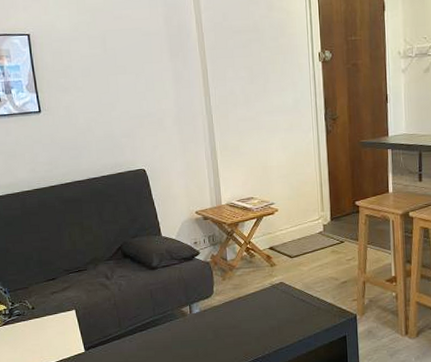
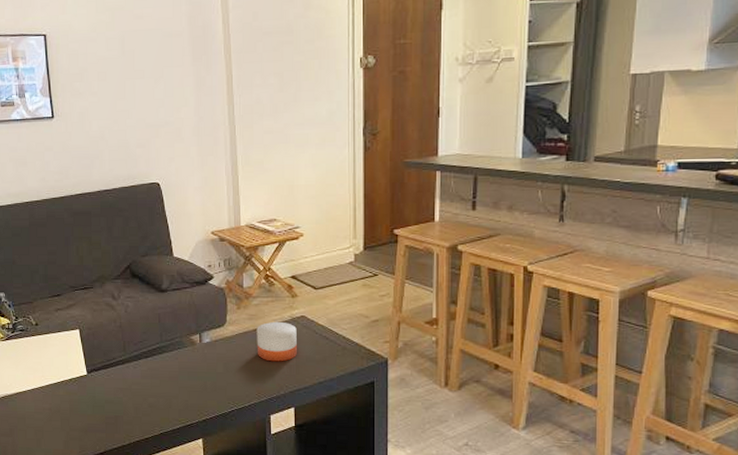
candle: none [241,289,278,326] -> present [256,321,297,362]

